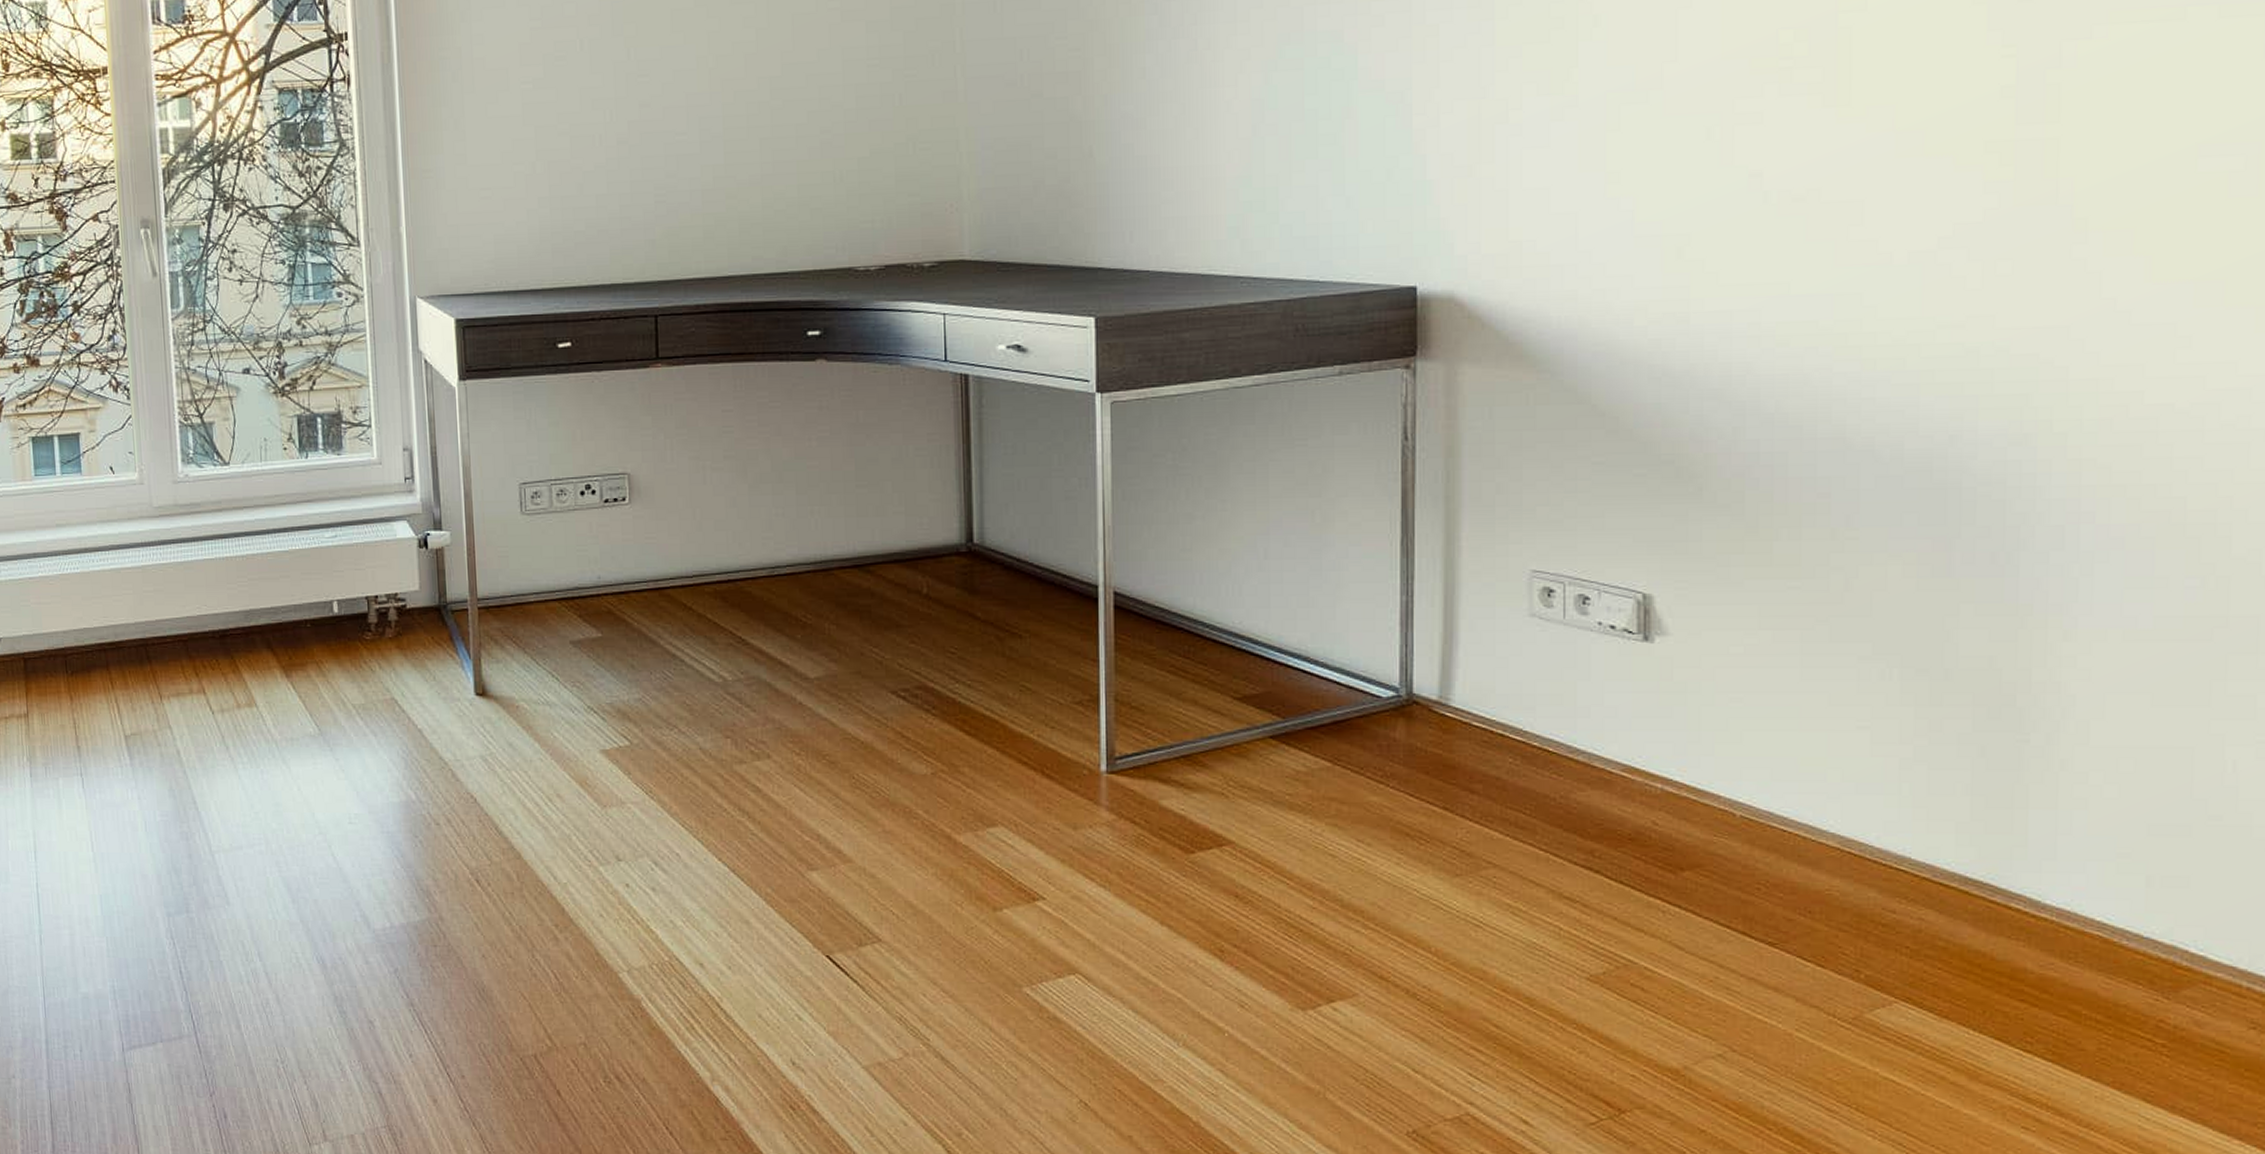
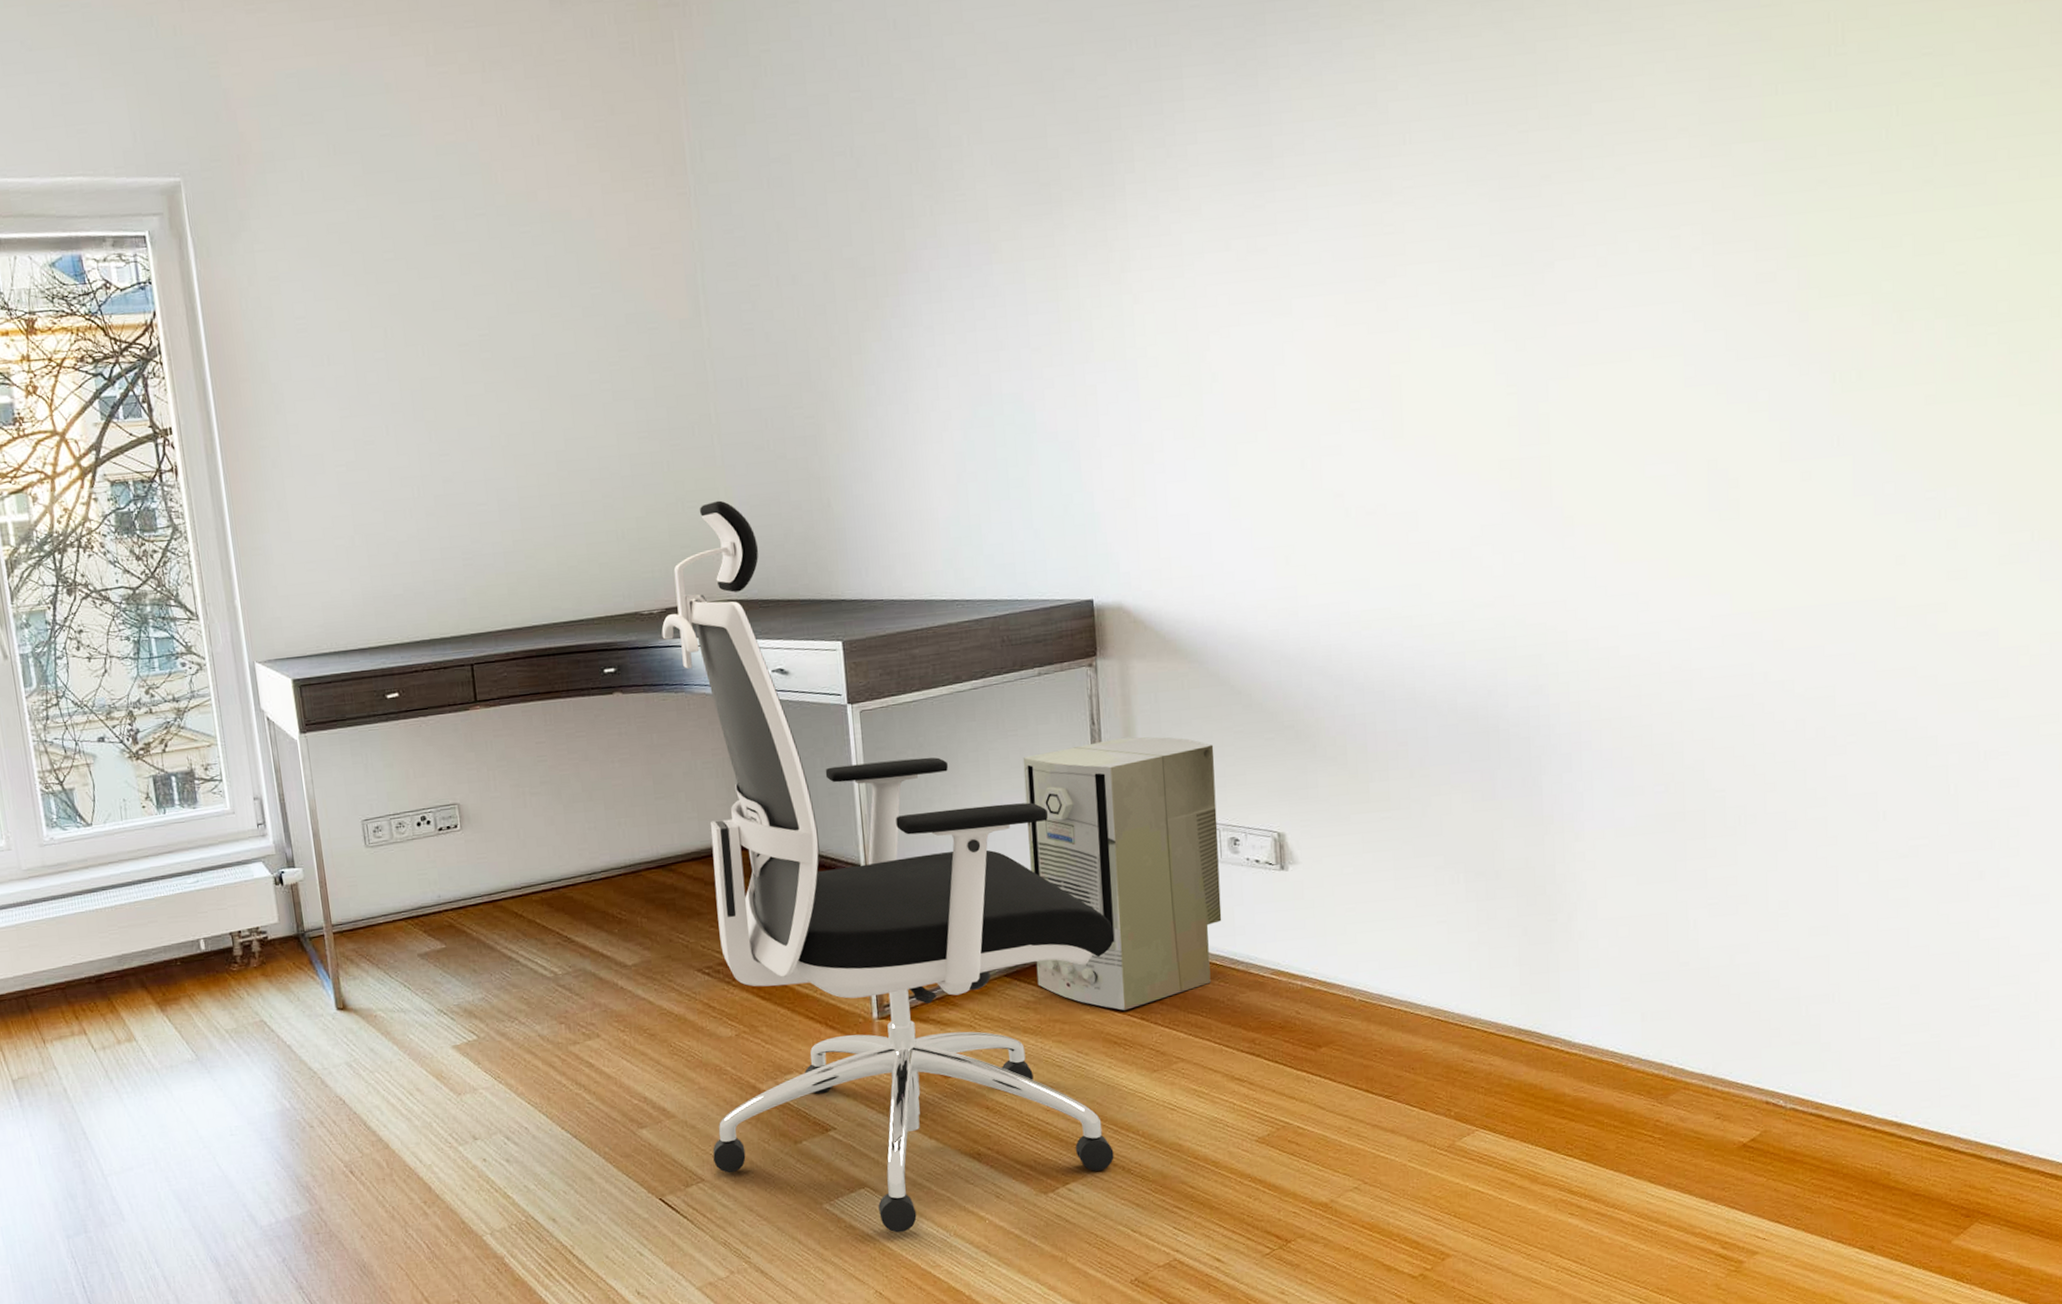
office chair: none [878,142,1416,1034] -> present [661,500,1115,1233]
air purifier: none [1311,458,1564,795] -> present [1022,737,1222,1010]

